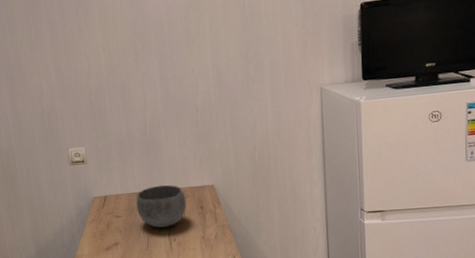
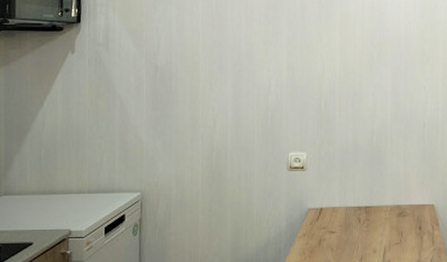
bowl: present [136,185,187,228] -> none [353,200,405,247]

